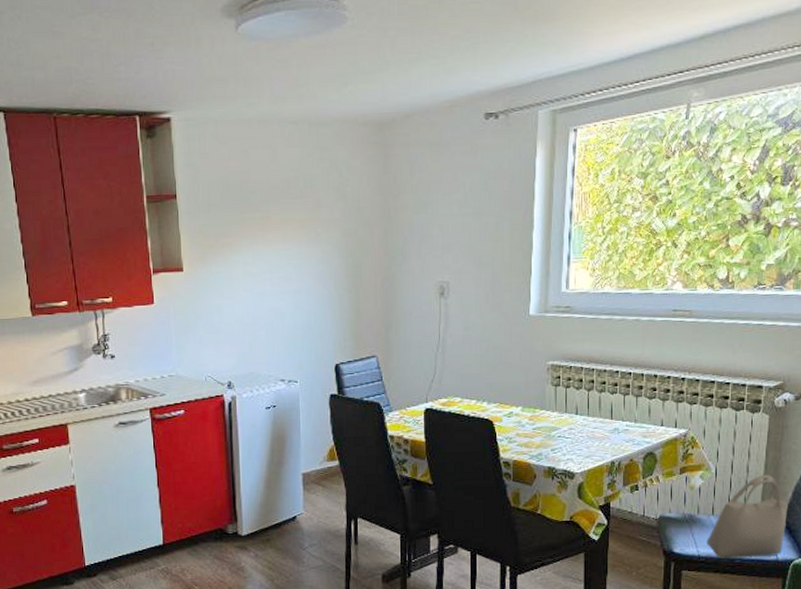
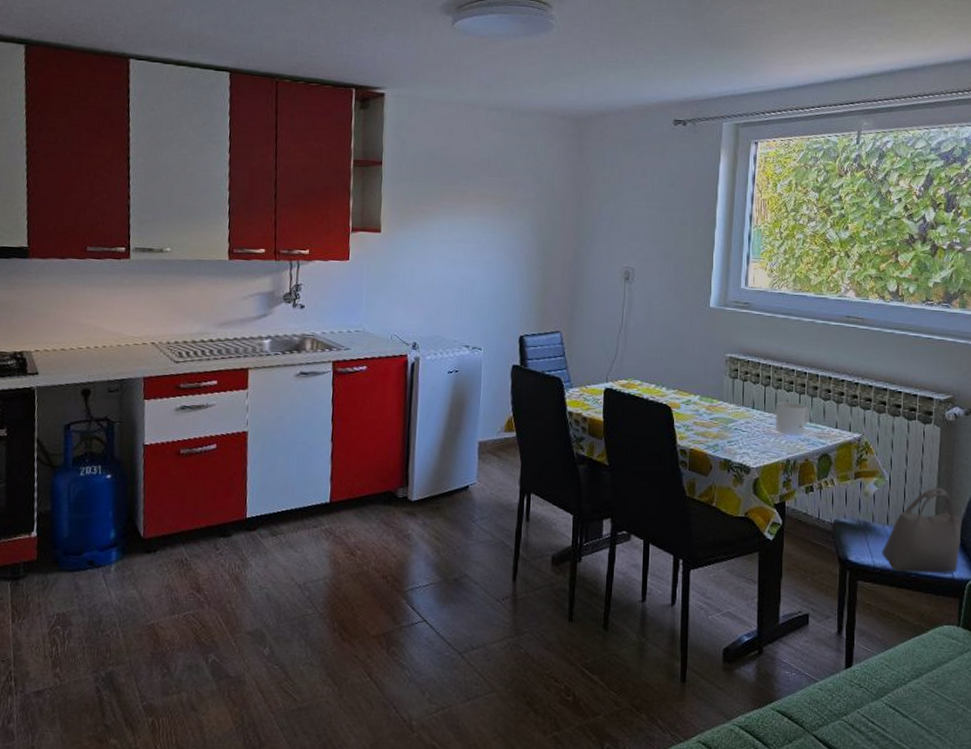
mug: none [599,404,635,438] -> present [775,401,810,436]

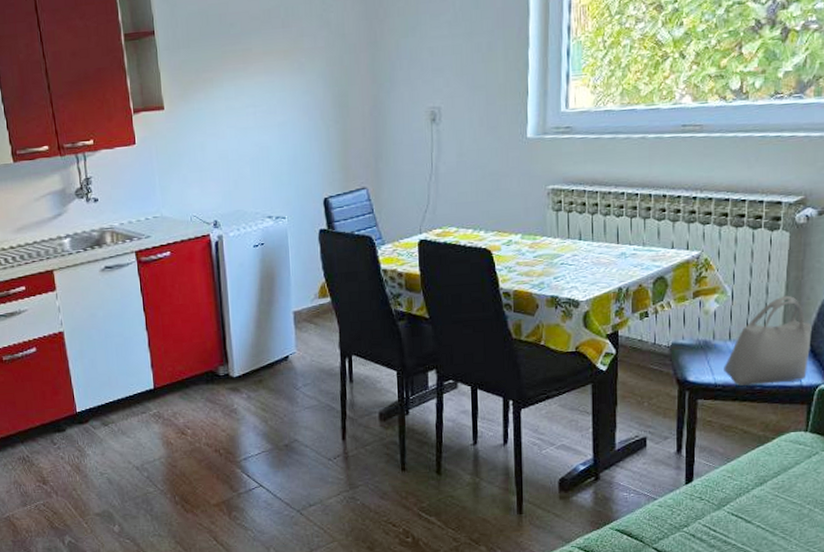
mug: present [775,401,810,436] -> none [604,227,643,263]

